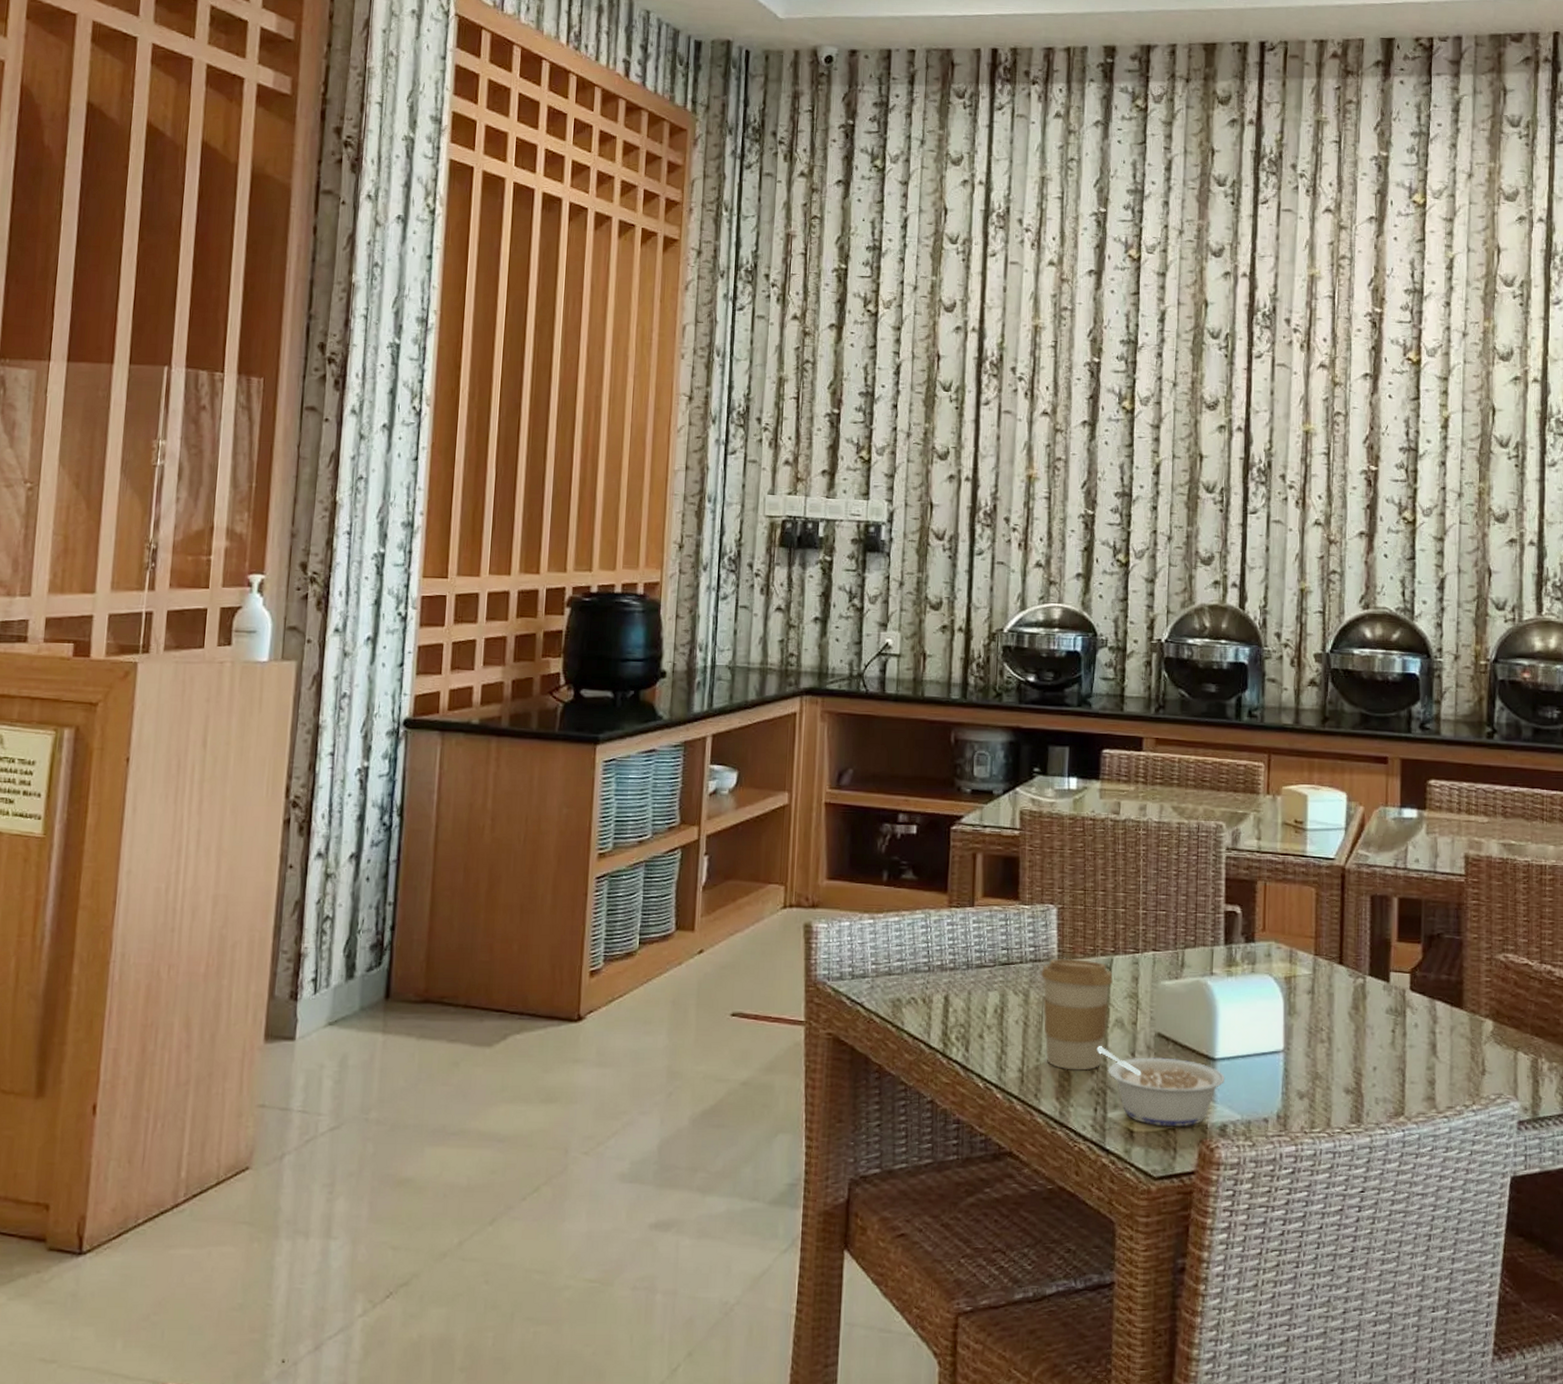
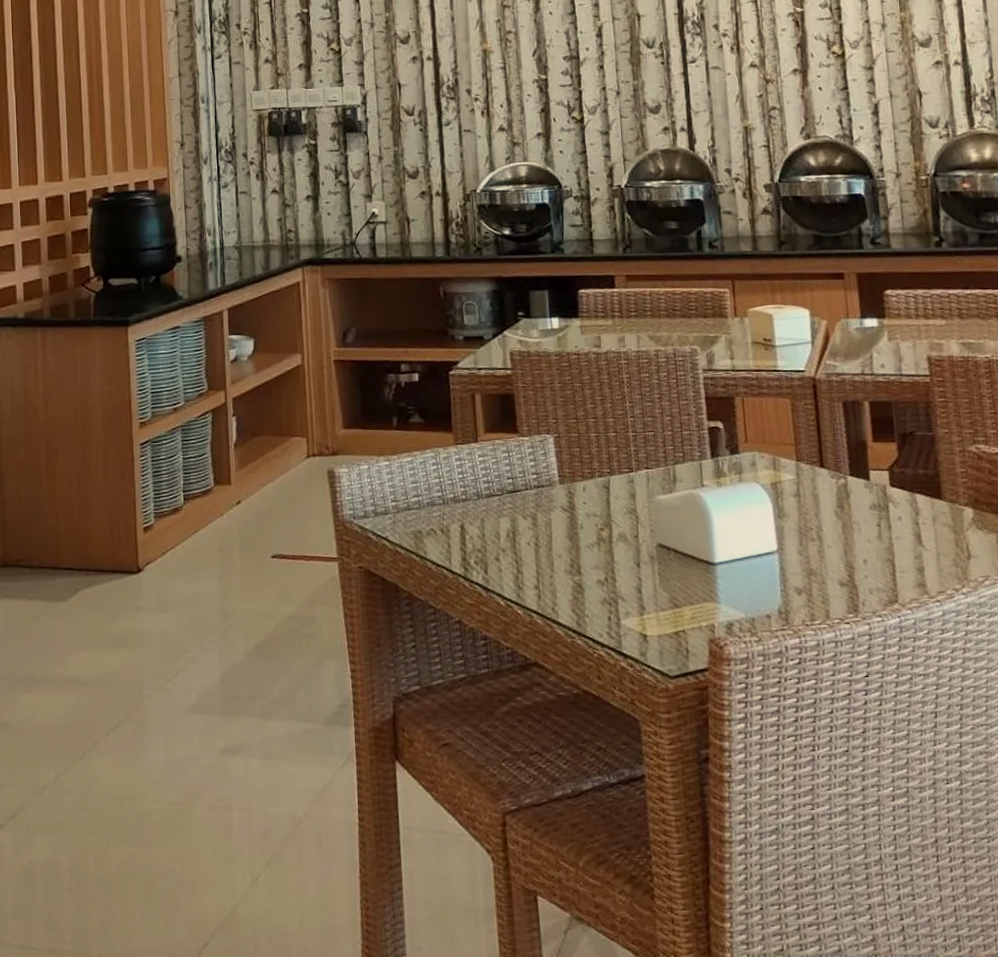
coffee cup: present [1041,958,1113,1071] -> none [545,482,612,584]
legume: present [1097,1047,1224,1127] -> none [605,561,726,629]

